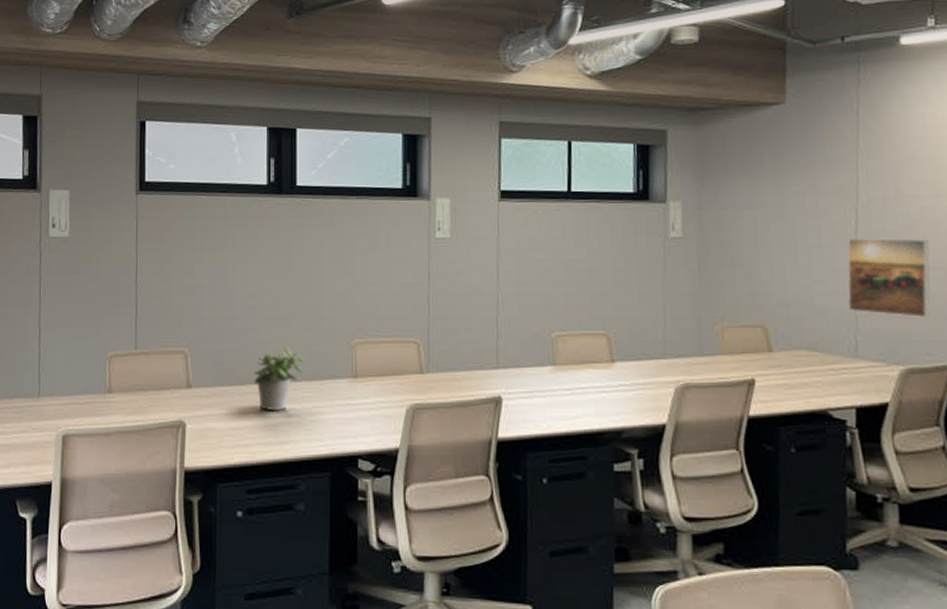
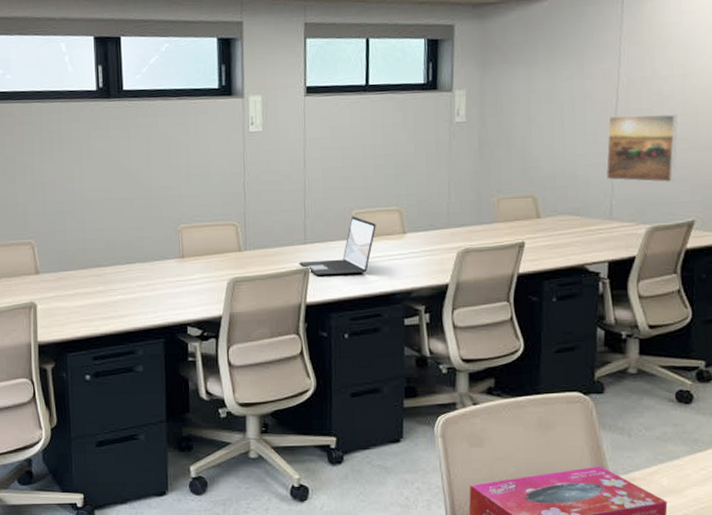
potted plant: present [254,346,305,412] -> none [94,234,138,290]
laptop: none [490,340,580,407] -> present [299,216,376,275]

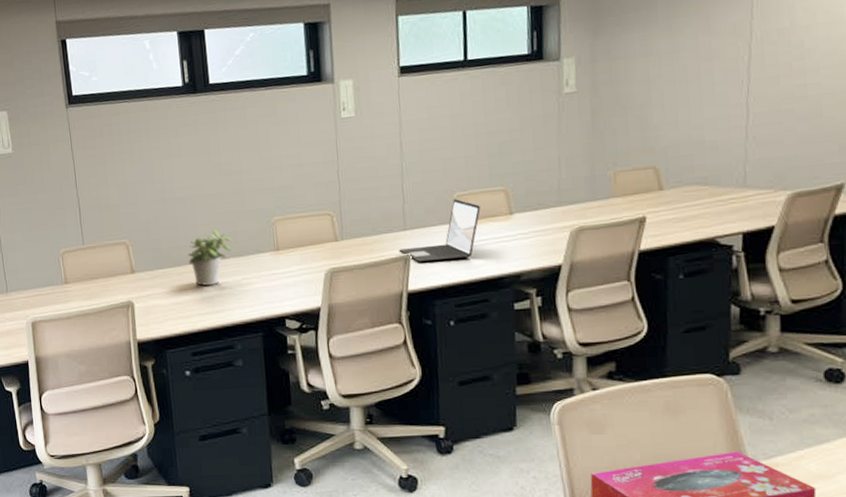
potted plant: none [94,234,138,290] -> present [188,229,232,286]
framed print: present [605,114,678,183] -> none [738,67,822,145]

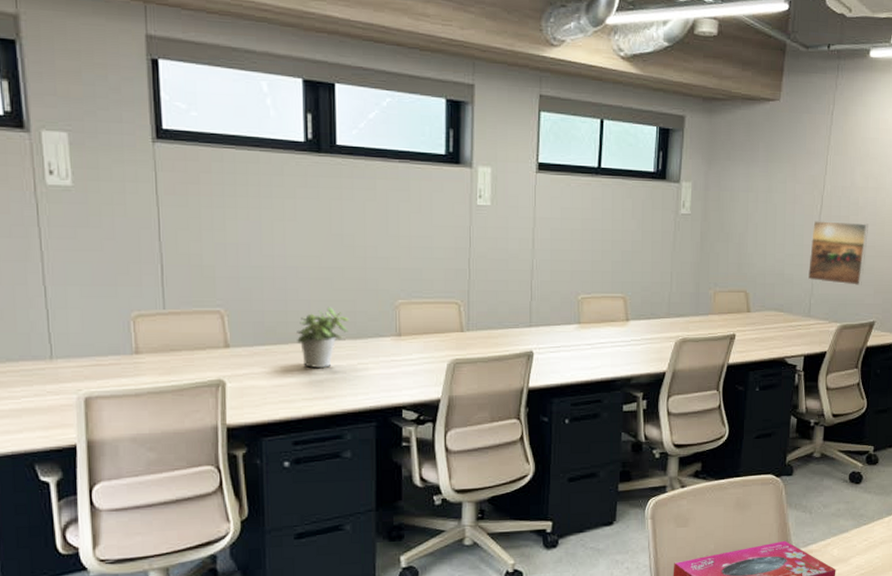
laptop: present [399,199,481,262] -> none [523,301,601,359]
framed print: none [738,67,822,145] -> present [807,220,868,285]

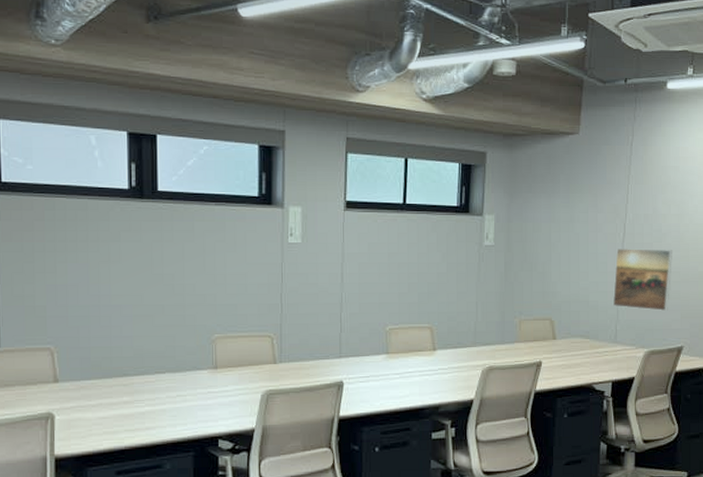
potted plant: present [297,306,349,369] -> none [120,342,169,401]

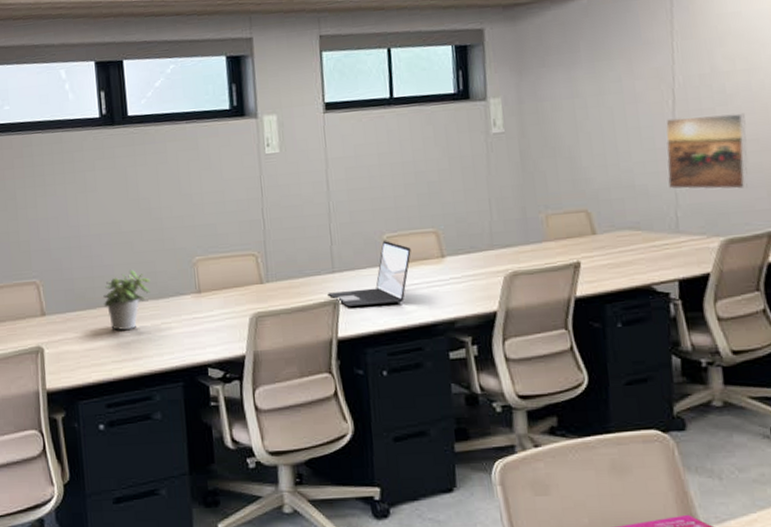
potted plant: none [120,342,169,401] -> present [103,269,151,331]
laptop: none [333,332,409,389] -> present [327,241,411,307]

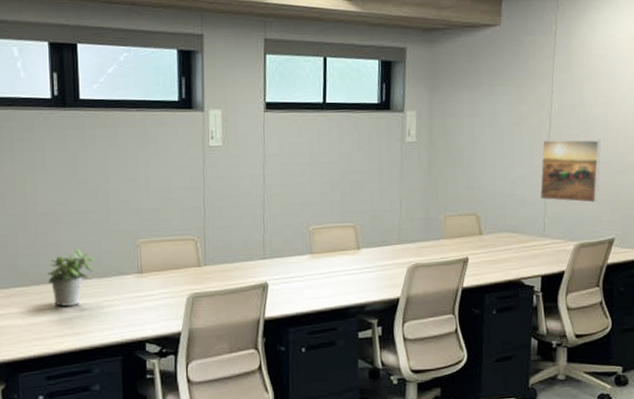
laptop: present [327,241,411,307] -> none [258,232,332,290]

